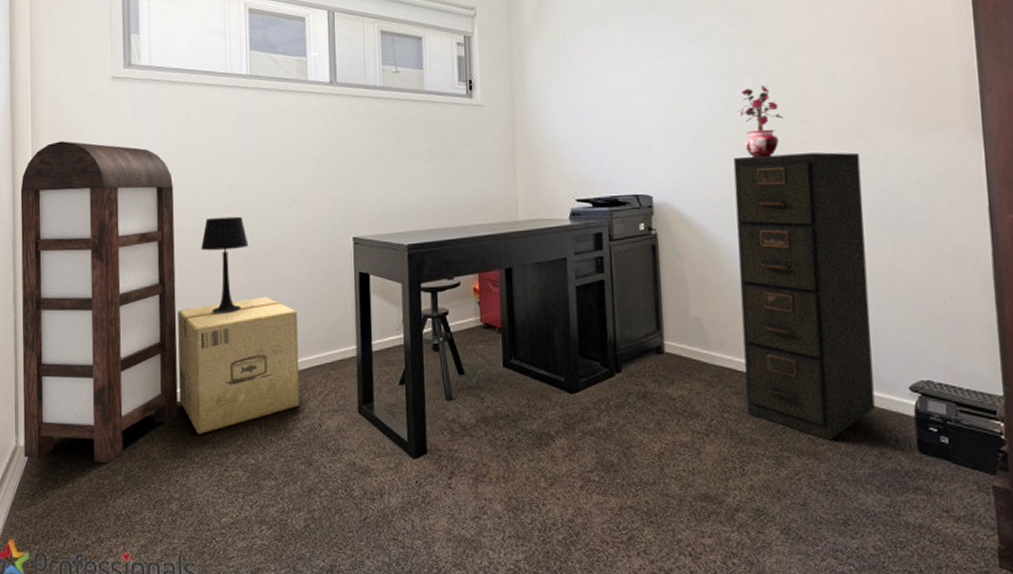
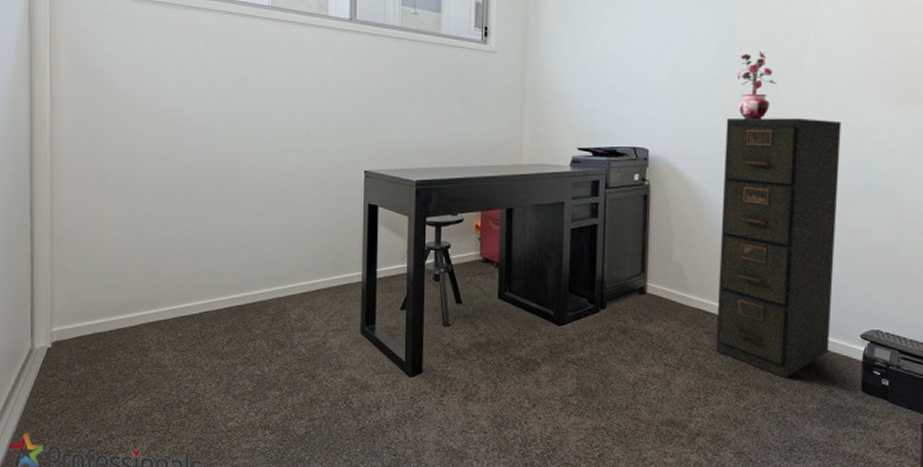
bookshelf: present [20,141,178,463] -> none [38,59,192,368]
cardboard box: present [178,296,300,434] -> none [191,221,307,346]
table lamp: present [201,216,249,314] -> none [217,143,263,236]

